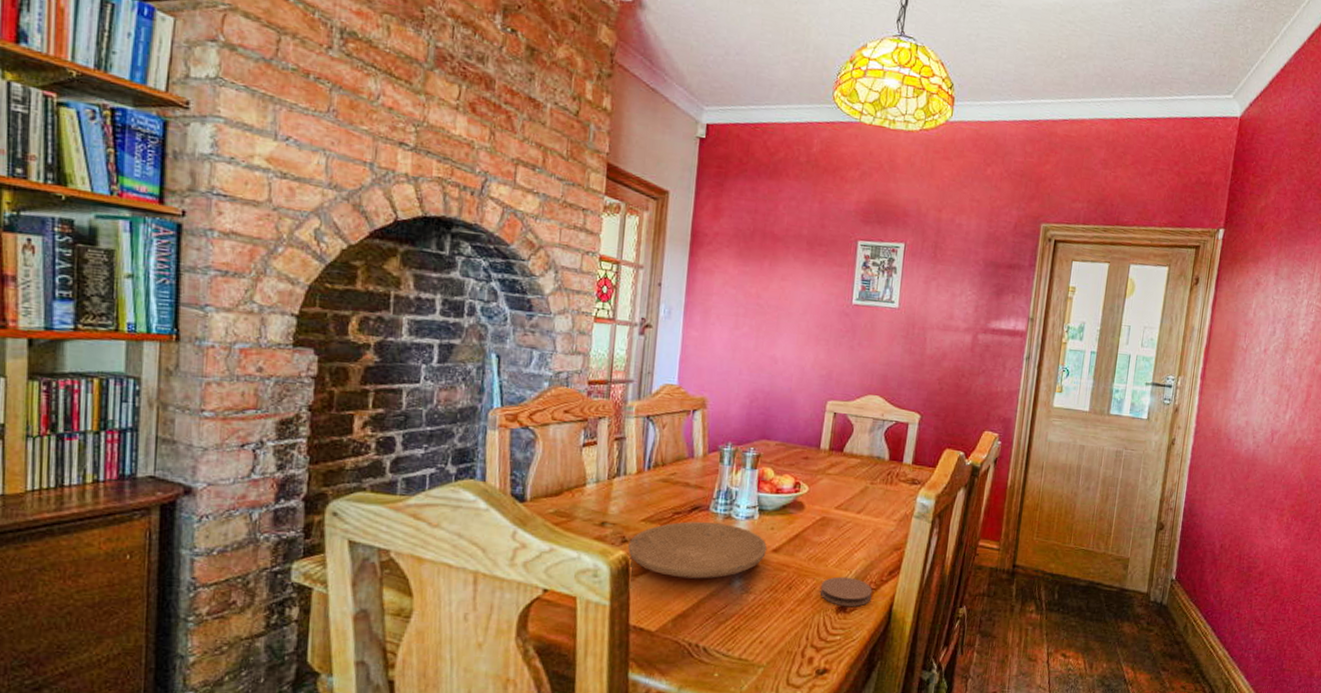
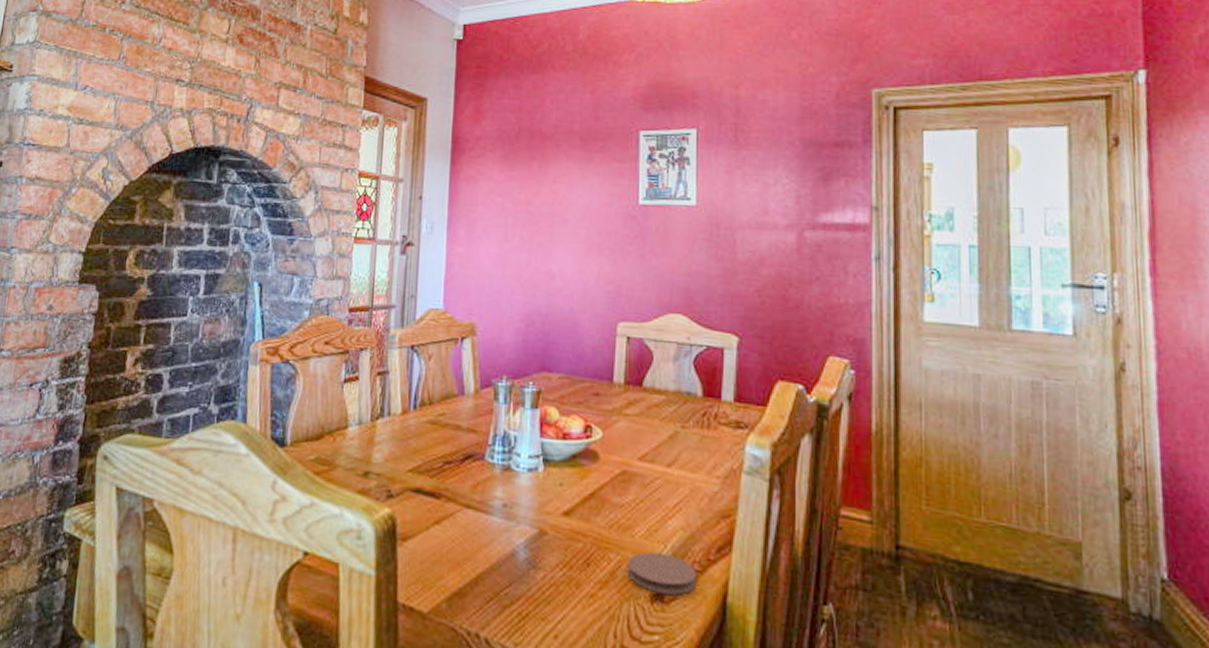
plate: present [628,521,768,579] -> none [394,473,557,548]

